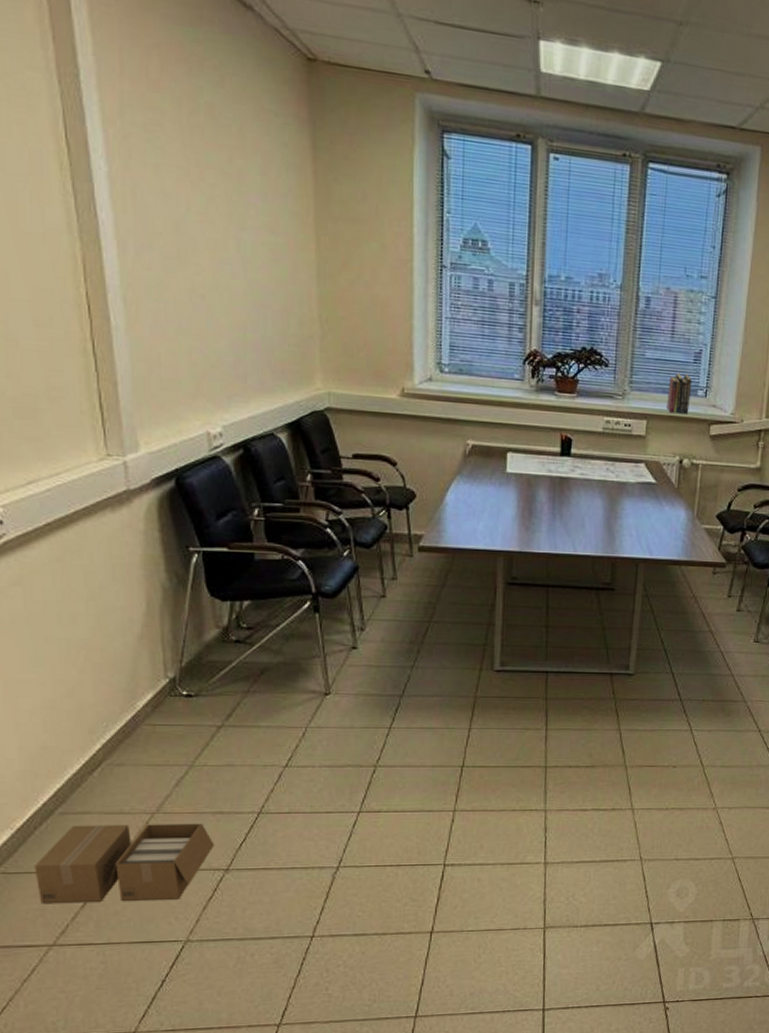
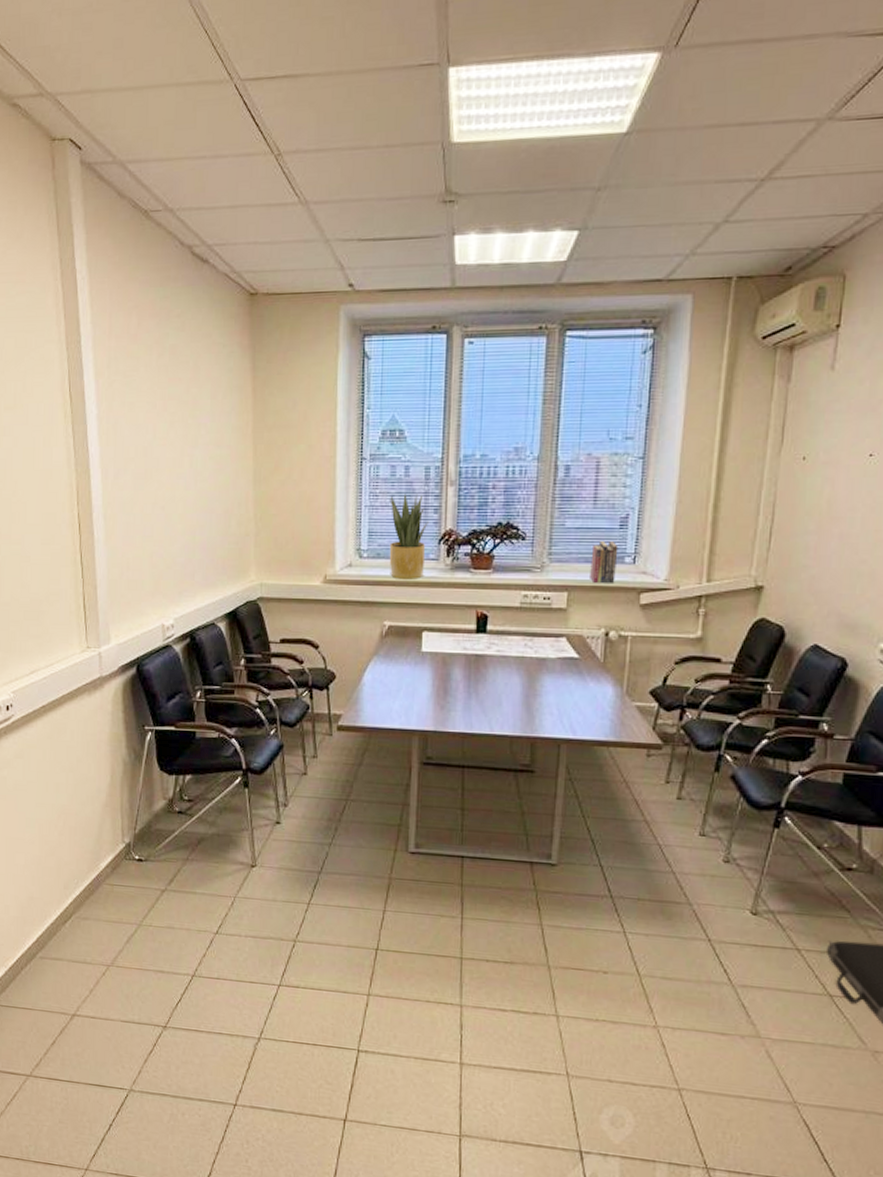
cardboard box: present [34,823,215,903] -> none [19,969,156,1049]
planter: none [472,309,513,400] -> present [389,494,429,581]

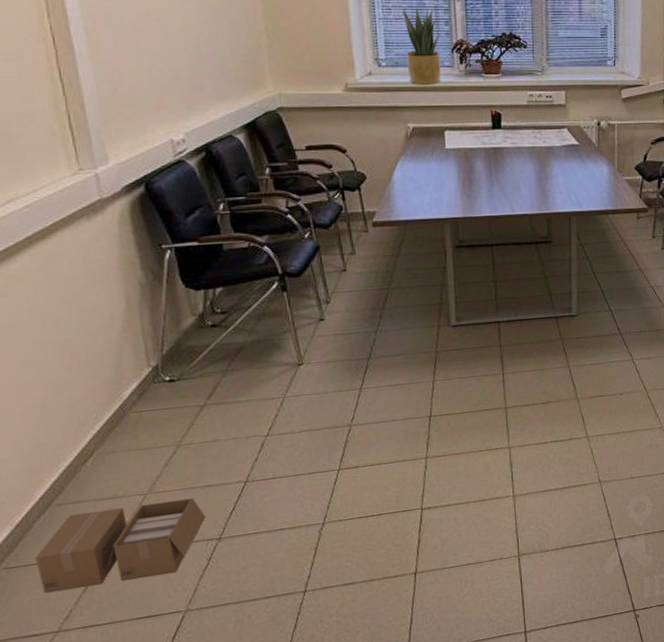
cardboard box: none [19,969,156,1049] -> present [35,498,206,593]
books: present [590,541,619,584] -> none [581,48,602,83]

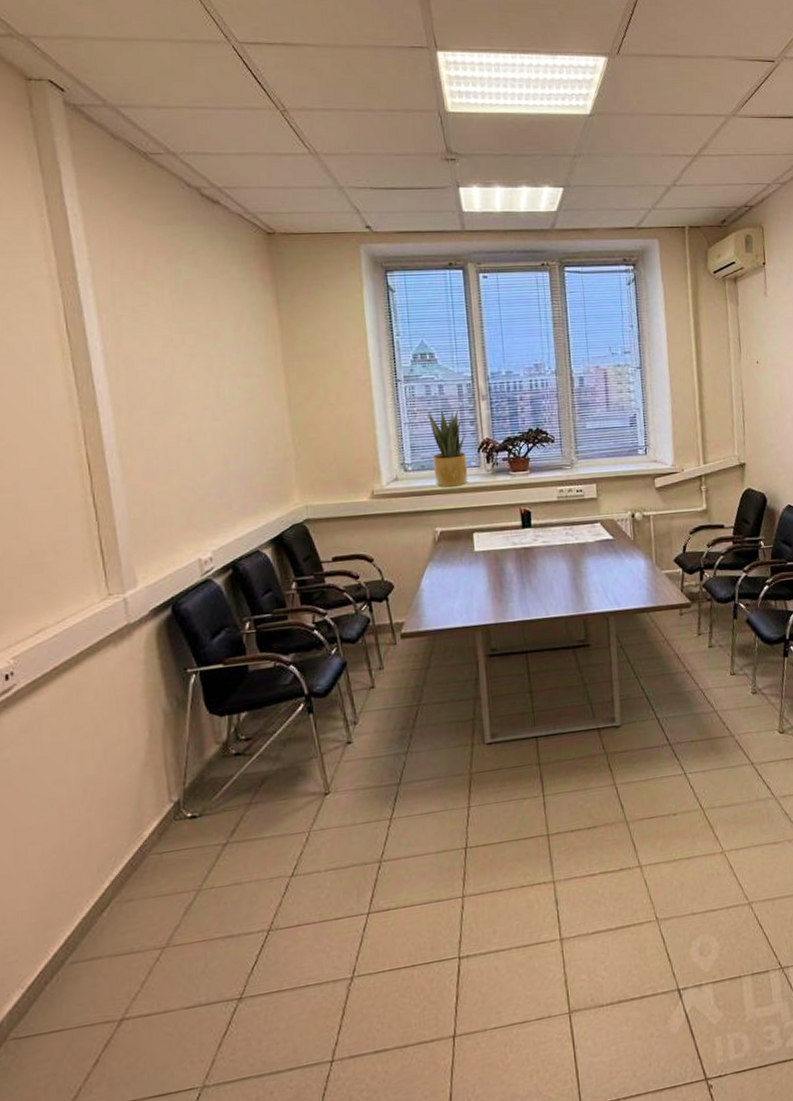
cardboard box: present [35,498,206,593] -> none [45,951,226,1067]

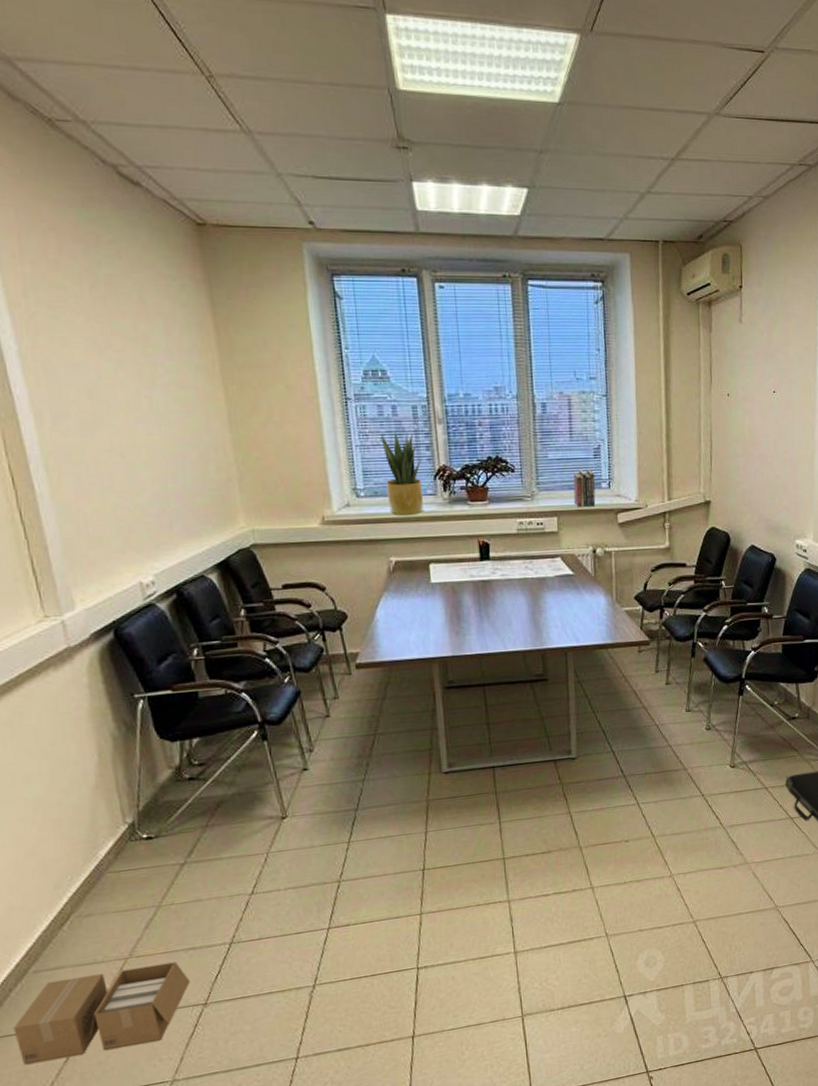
cardboard box: none [45,951,226,1067] -> present [13,961,191,1064]
books: none [611,438,633,475] -> present [573,470,596,508]

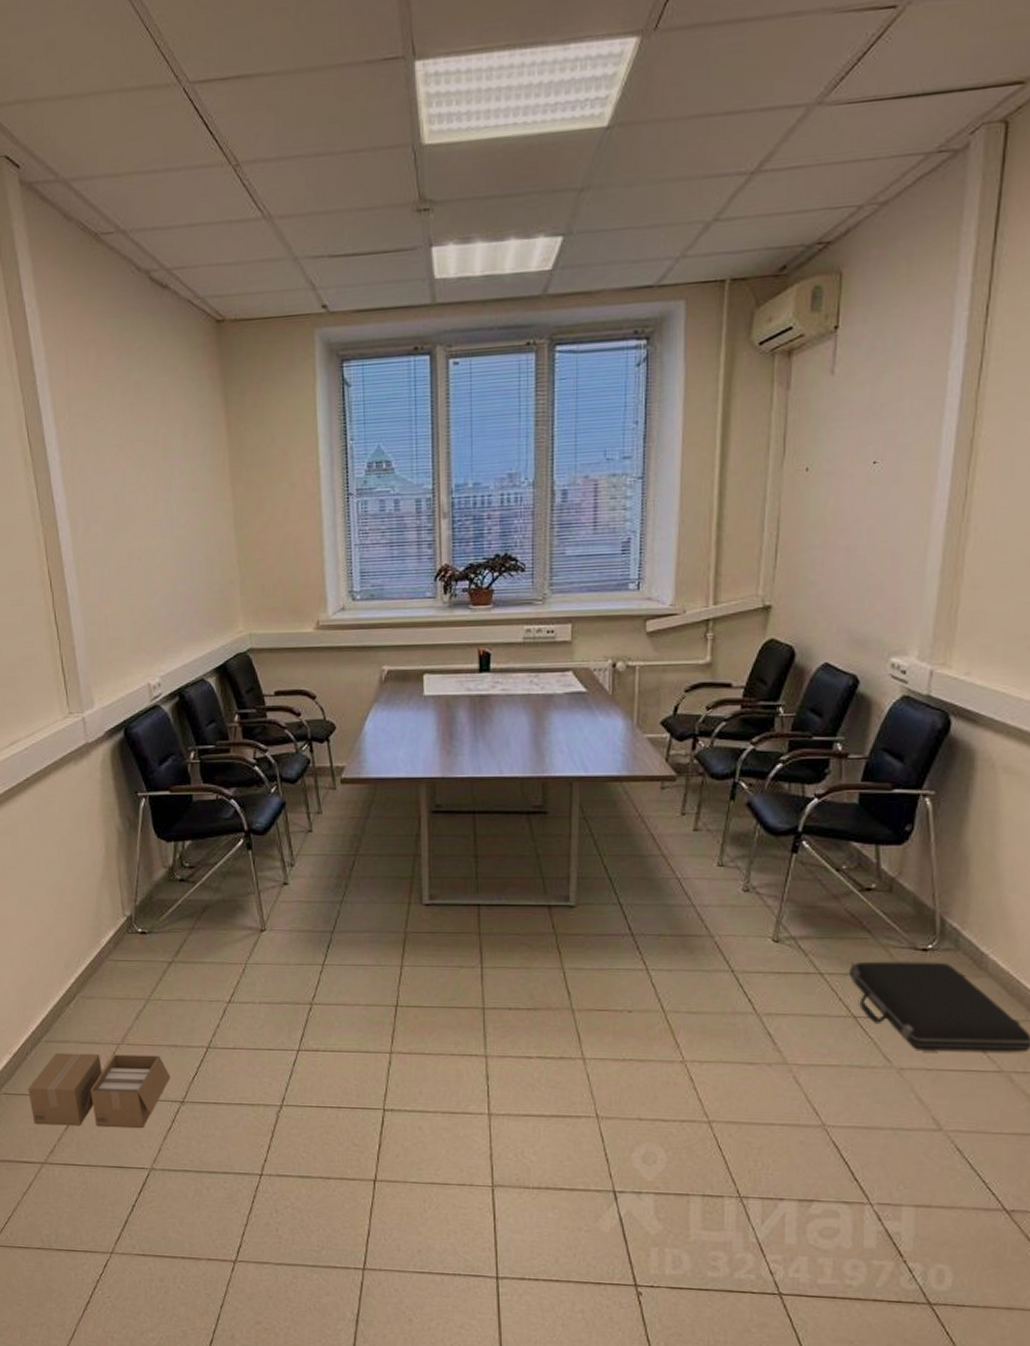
planter: present [380,432,424,517] -> none [380,529,423,622]
books: present [573,470,596,508] -> none [594,568,621,614]

